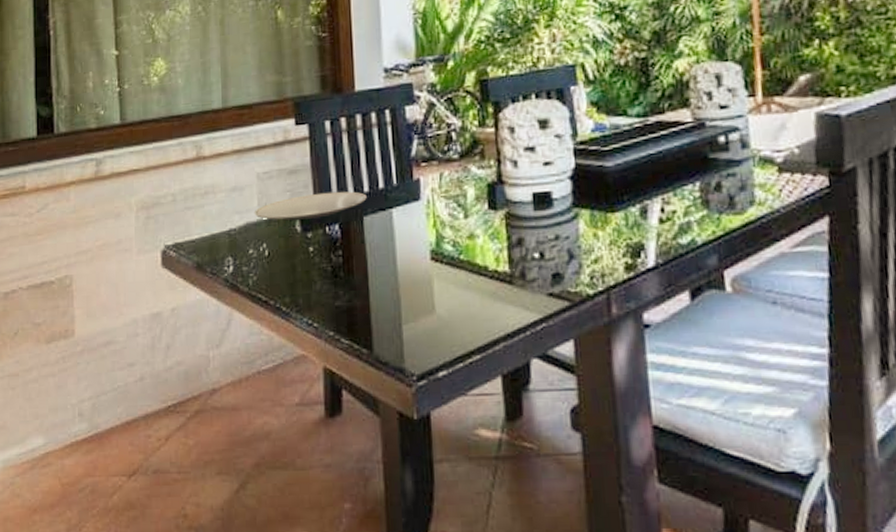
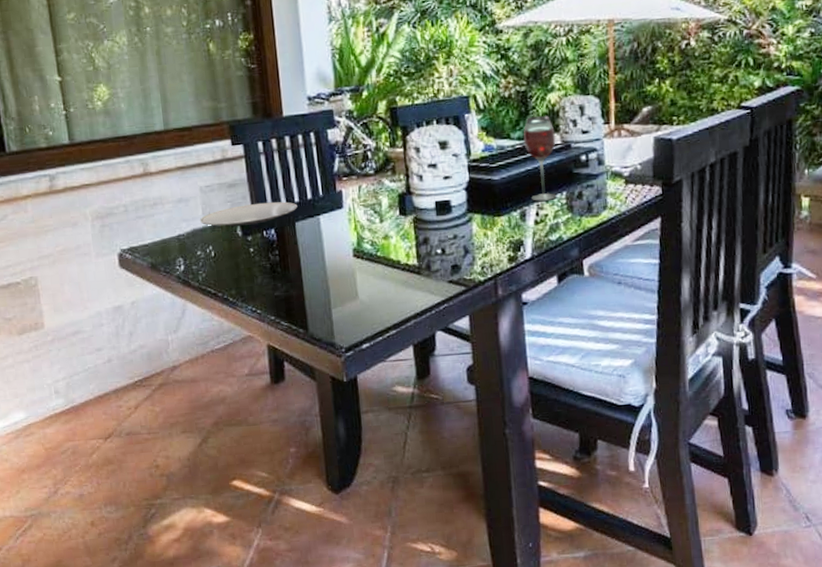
wineglass: none [643,87,688,194] -> present [523,116,557,201]

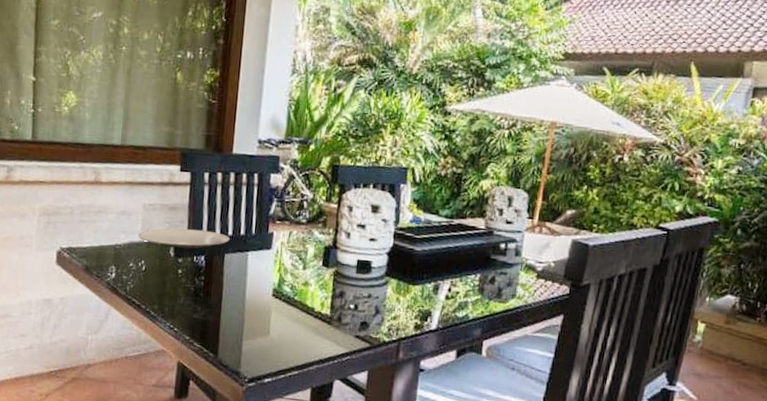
wineglass: present [523,116,557,201] -> none [447,198,481,280]

